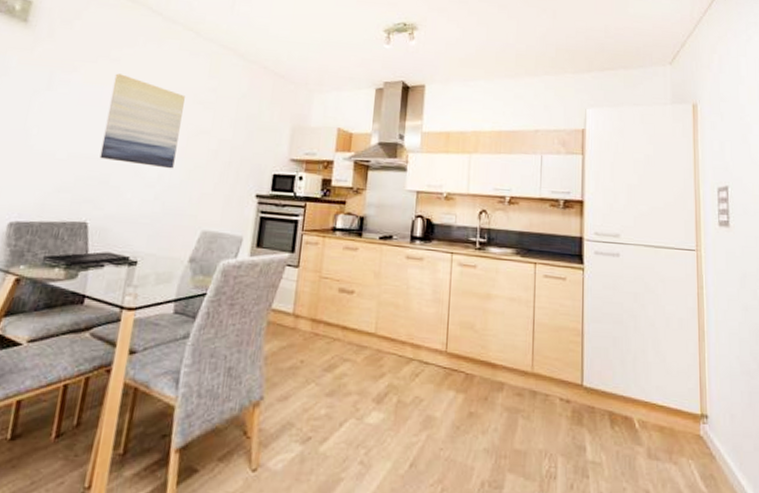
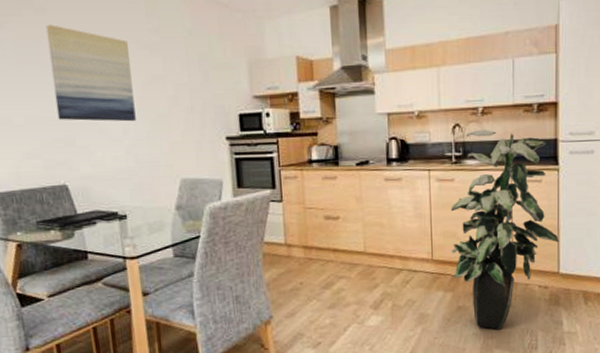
indoor plant: none [467,218,583,449] -> present [451,130,559,330]

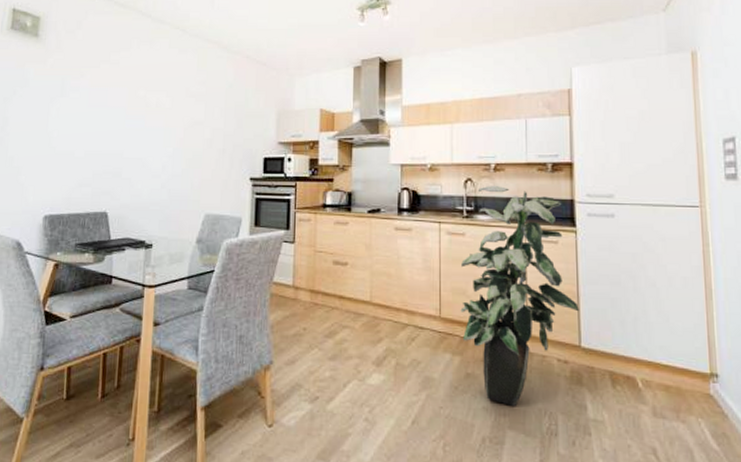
wall art: present [46,24,136,122] -> none [111,75,178,159]

